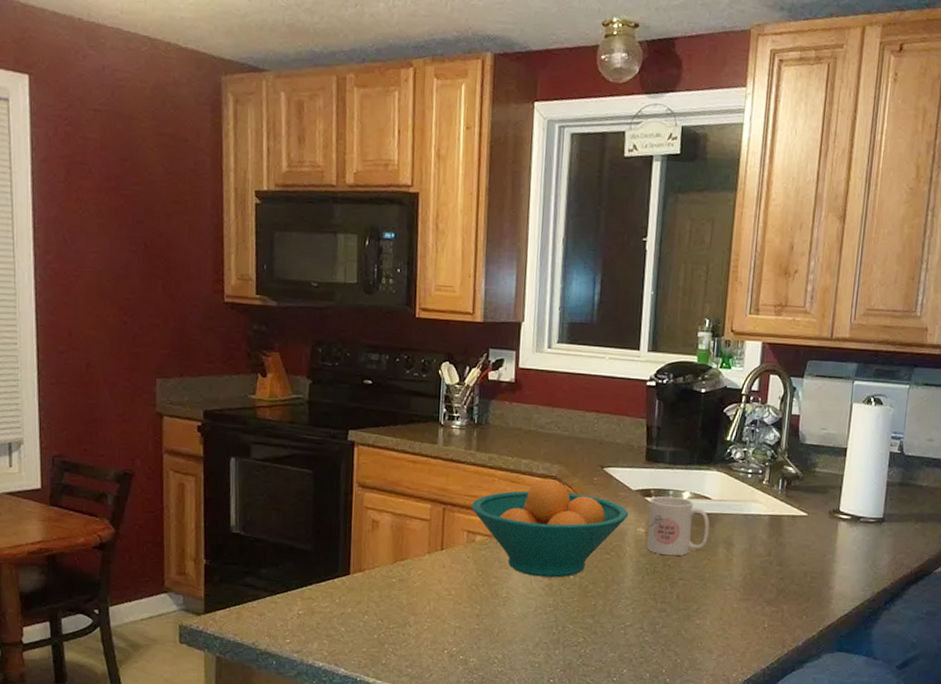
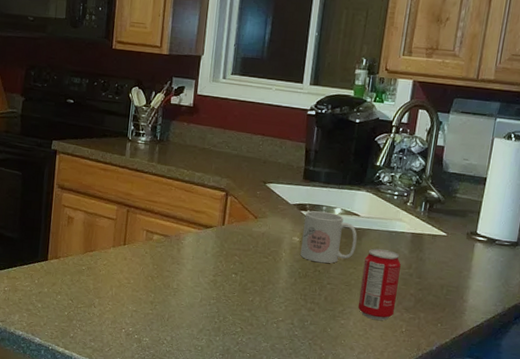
fruit bowl: present [471,478,629,578] -> none [151,189,286,275]
beverage can: none [714,535,759,617] -> present [358,248,401,321]

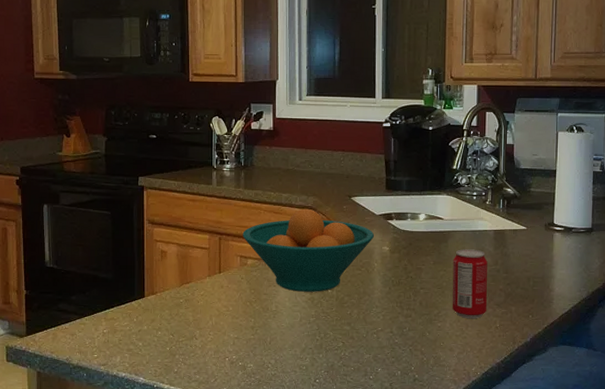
fruit bowl: none [151,189,286,275] -> present [242,208,375,292]
mug: present [300,210,357,264] -> none [391,218,443,269]

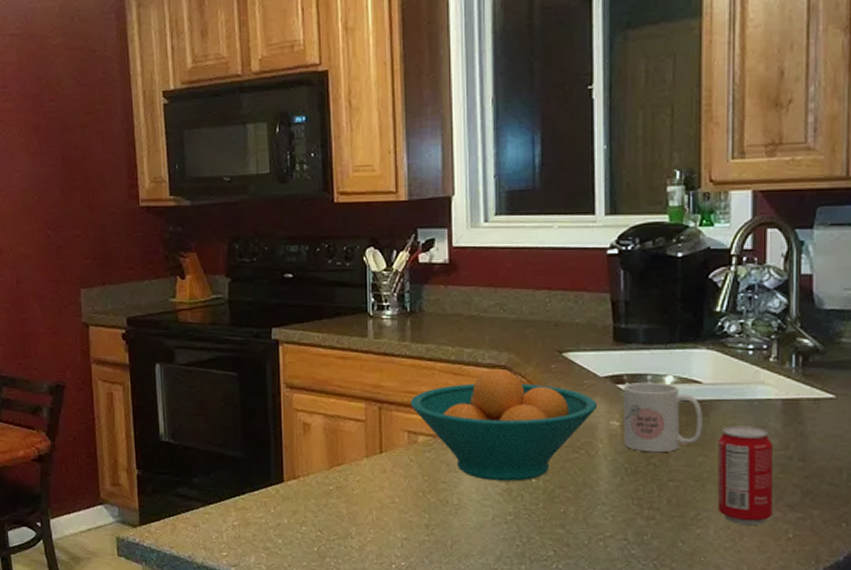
mug: none [391,218,443,269] -> present [623,381,702,453]

